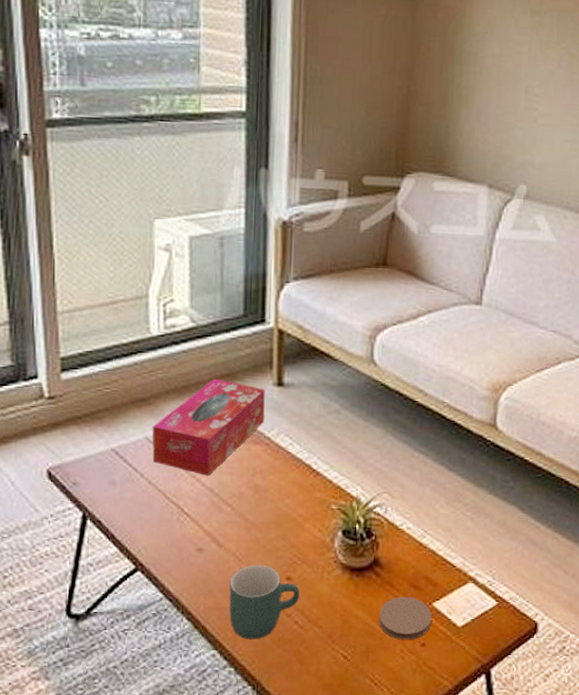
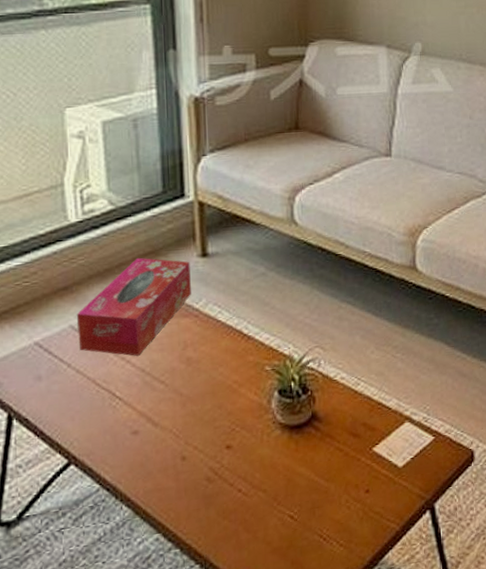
mug: present [229,565,300,640] -> none [168,437,242,517]
coaster: present [379,596,432,640] -> none [322,445,373,490]

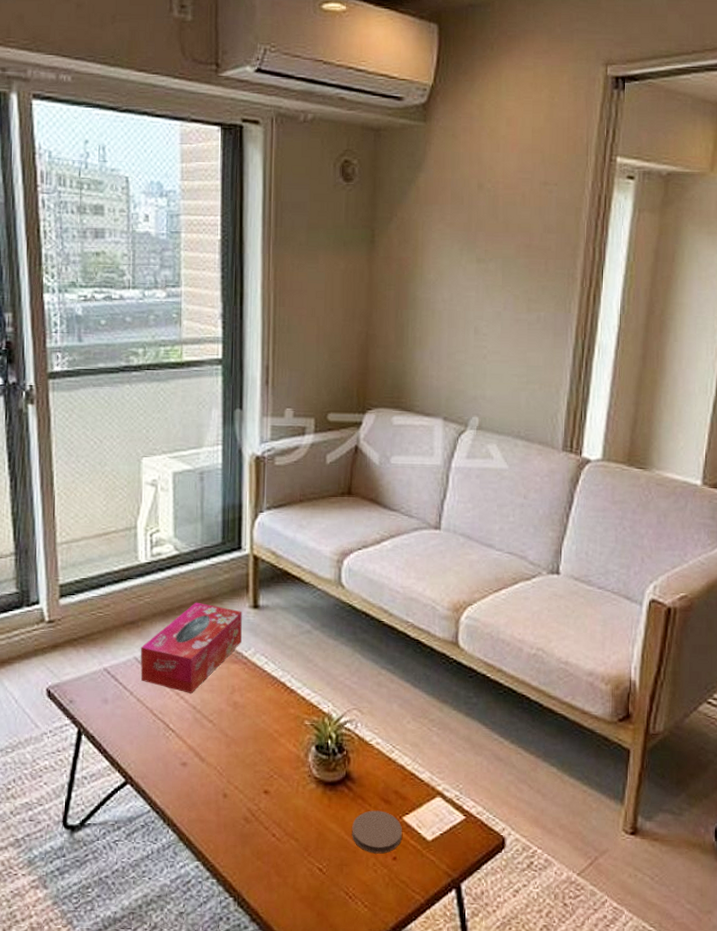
coaster: none [322,445,373,490] -> present [352,810,402,854]

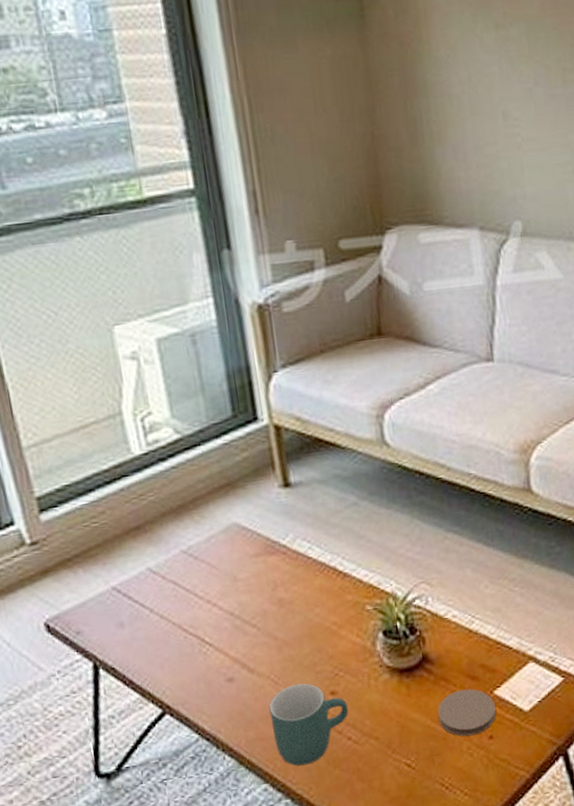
tissue box: present [140,602,242,693] -> none [152,490,276,599]
mug: none [211,778,277,852] -> present [269,683,349,766]

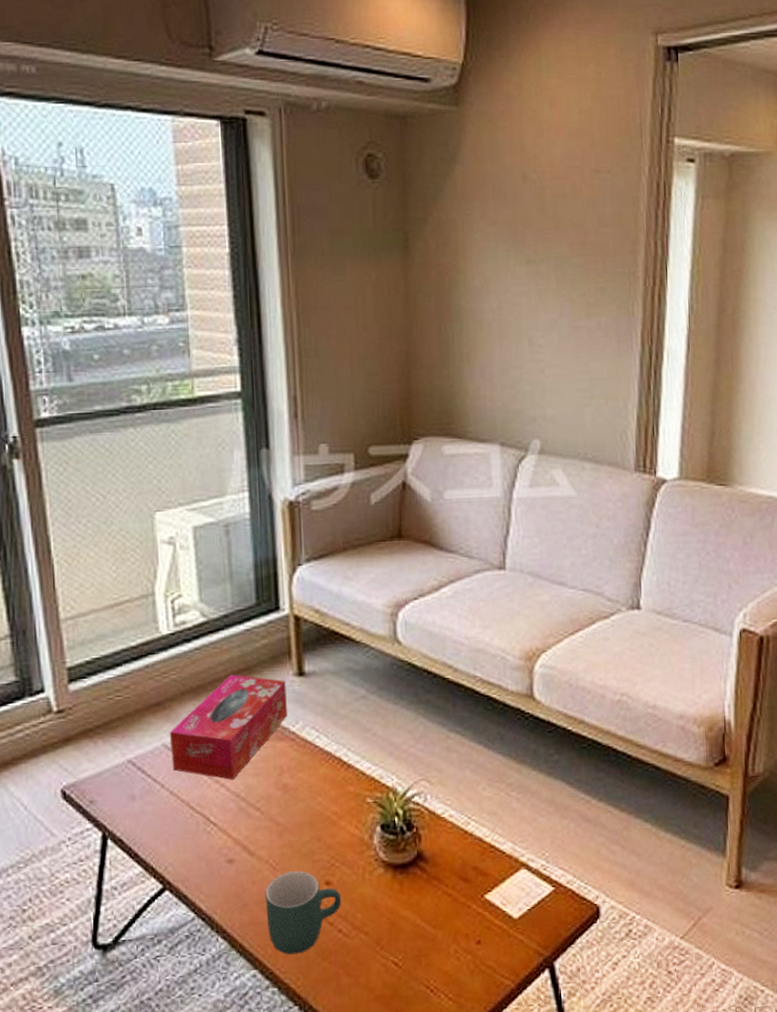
tissue box: none [152,490,276,599] -> present [169,674,287,780]
coaster: present [437,689,496,737] -> none [428,890,485,939]

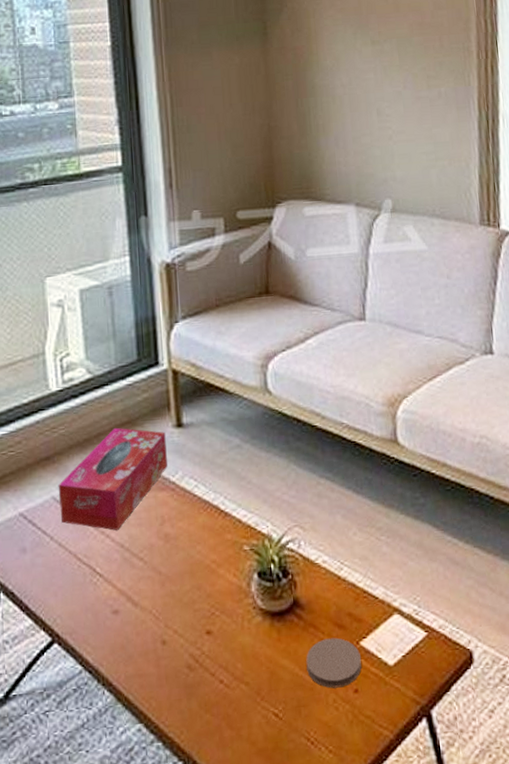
mug: present [265,871,342,955] -> none [149,620,223,707]
coaster: none [428,890,485,939] -> present [306,637,362,688]

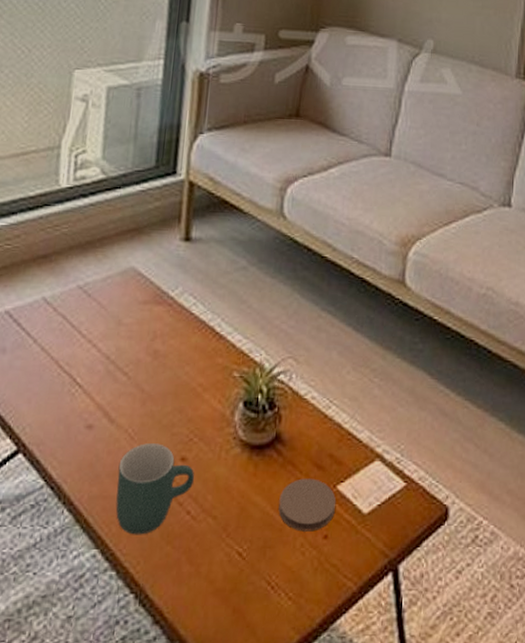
tissue box: present [58,427,167,530] -> none [48,233,172,340]
mug: none [149,620,223,707] -> present [115,443,195,535]

